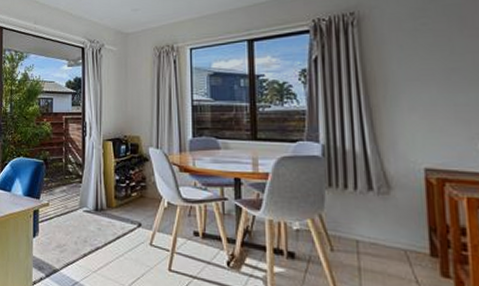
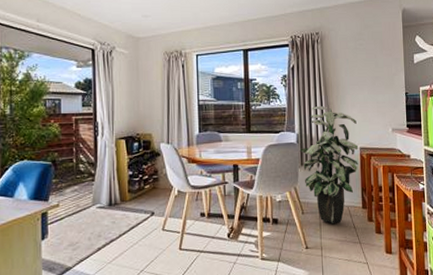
indoor plant: none [326,109,422,272] -> present [299,106,358,224]

